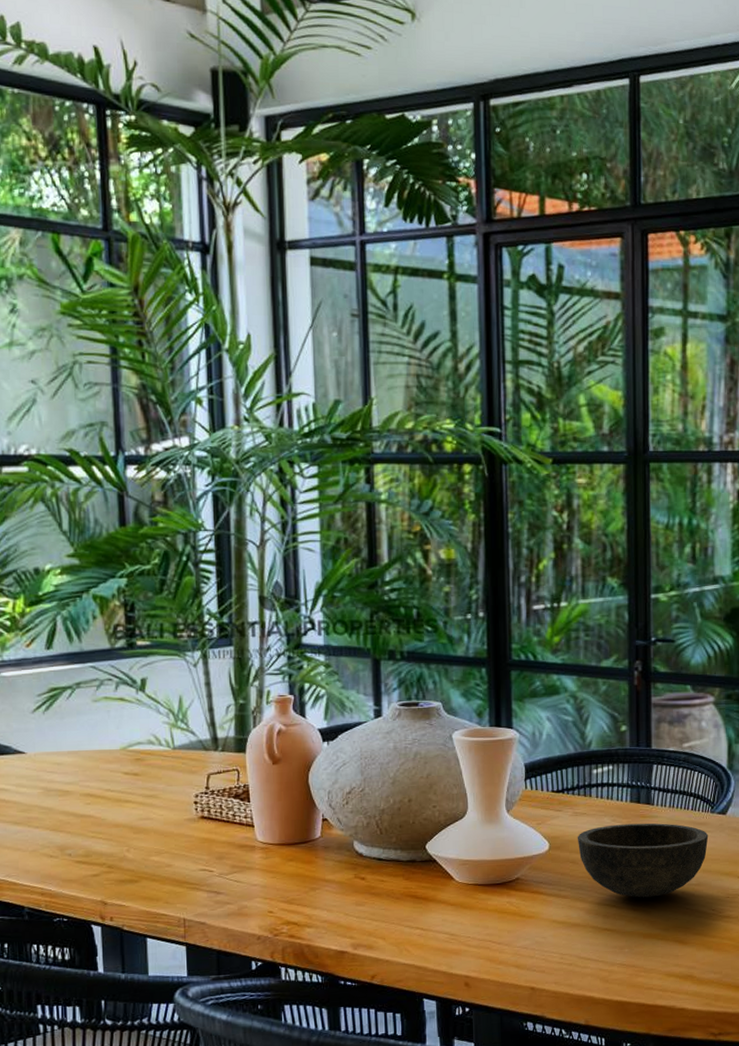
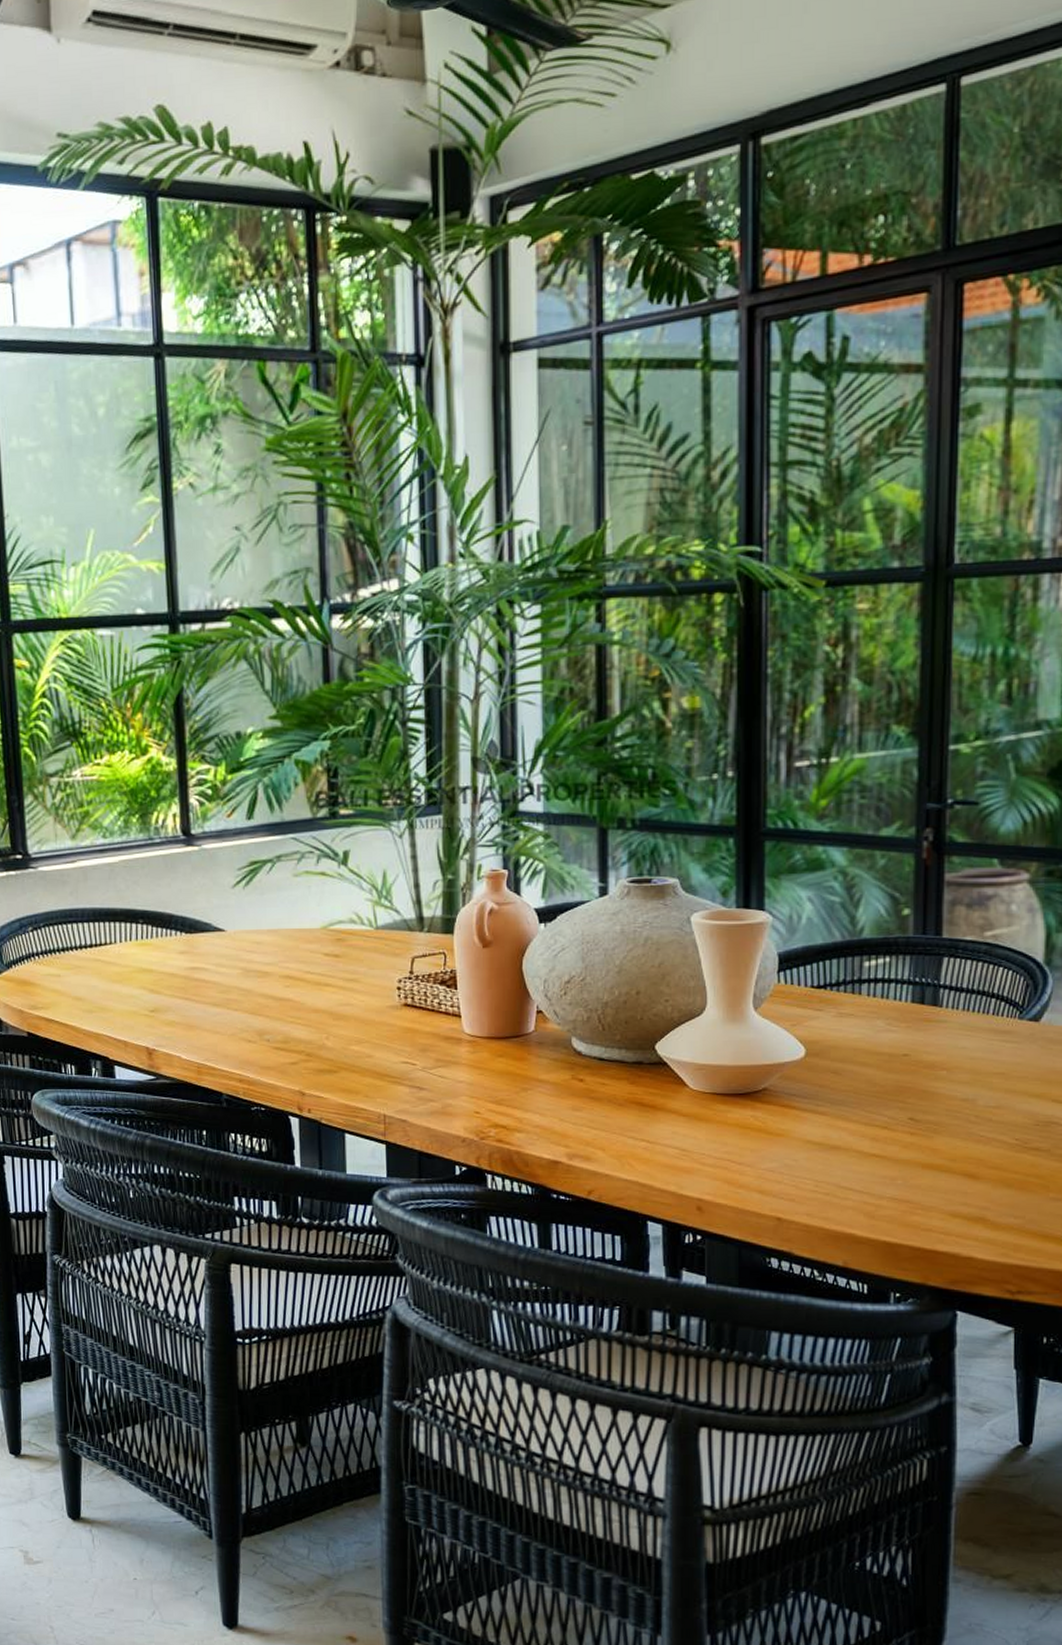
bowl: present [577,823,709,898] -> none [841,1028,1014,1120]

